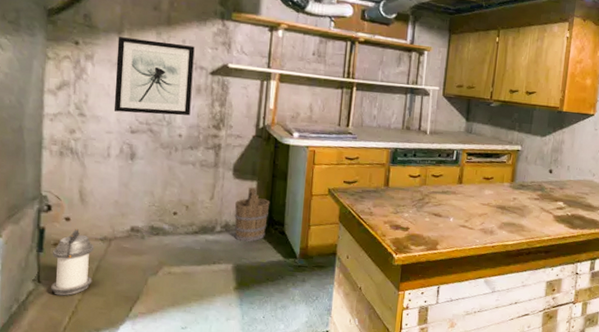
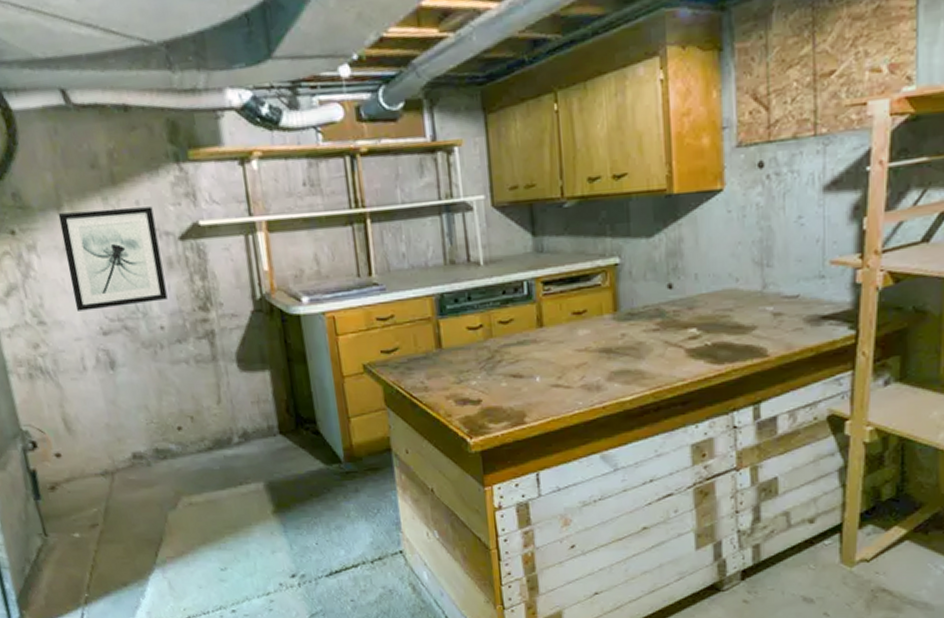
lantern: present [51,228,94,296] -> none [52,464,105,549]
bucket: present [234,187,270,242] -> none [248,379,296,452]

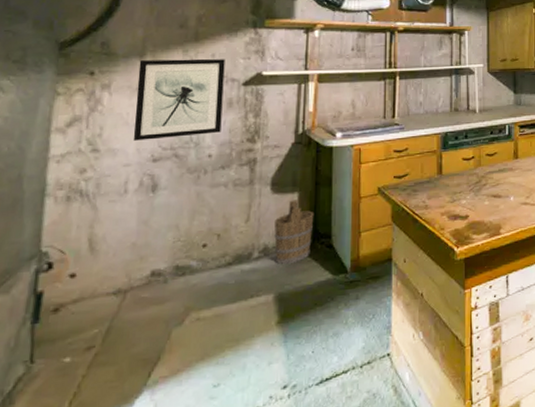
bucket: none [248,379,296,452] -> present [274,199,314,265]

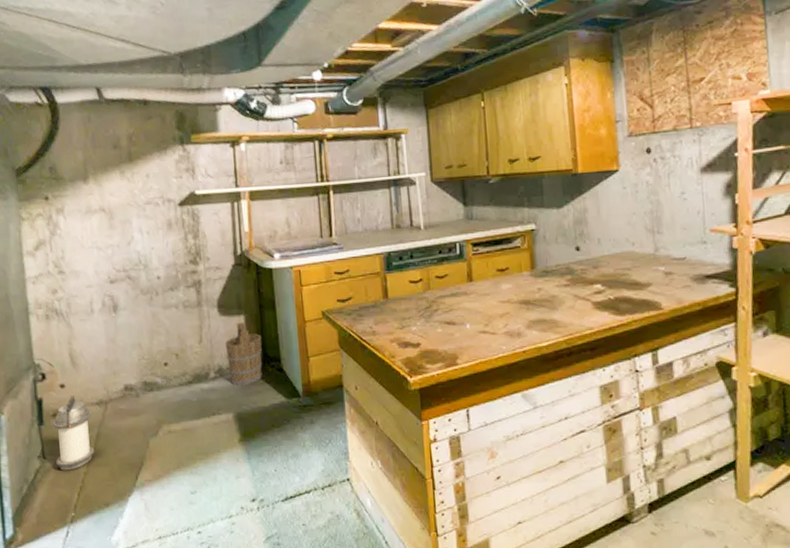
lantern: none [47,284,105,376] -> present [53,394,95,471]
wall art: present [133,58,225,141] -> none [84,179,165,263]

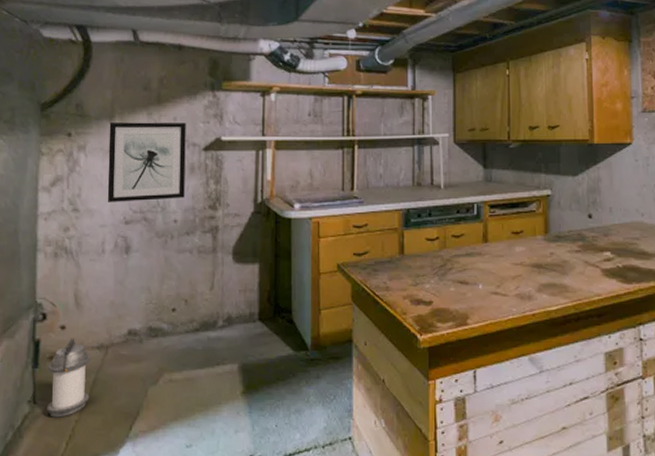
wall art: none [84,179,165,263] -> present [107,122,186,202]
bucket: present [224,322,263,386] -> none [236,271,275,336]

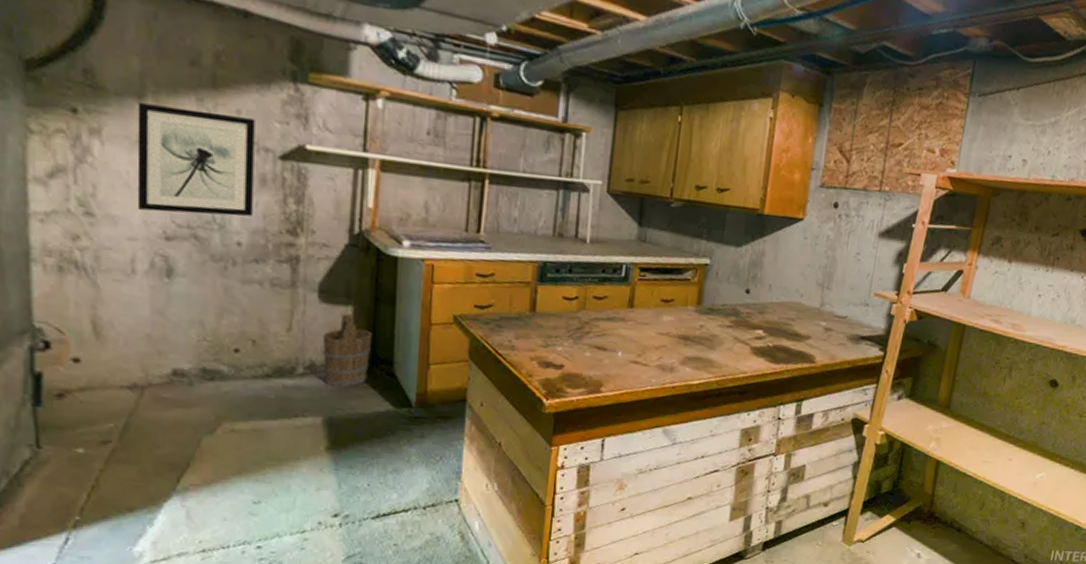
lantern: present [47,337,91,418] -> none [57,372,119,465]
bucket: none [236,271,275,336] -> present [322,314,373,388]

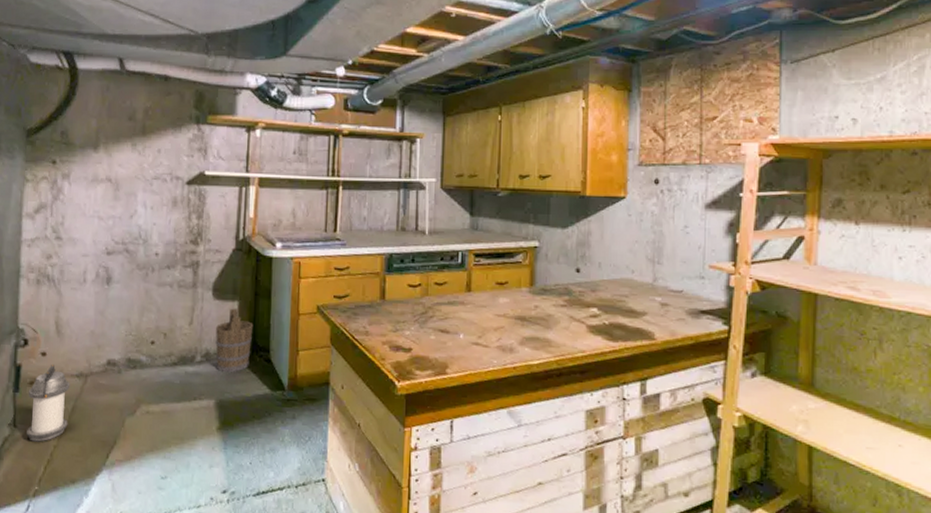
lantern: none [57,372,119,465] -> present [26,364,70,442]
wall art: present [137,103,255,216] -> none [89,152,170,233]

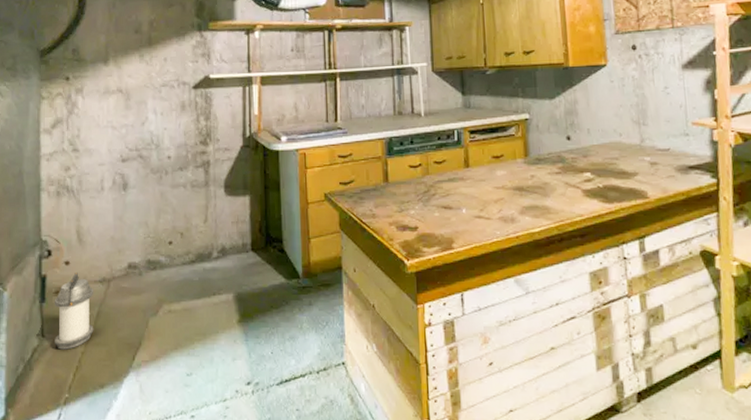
bucket: present [215,308,254,373] -> none [229,203,266,266]

